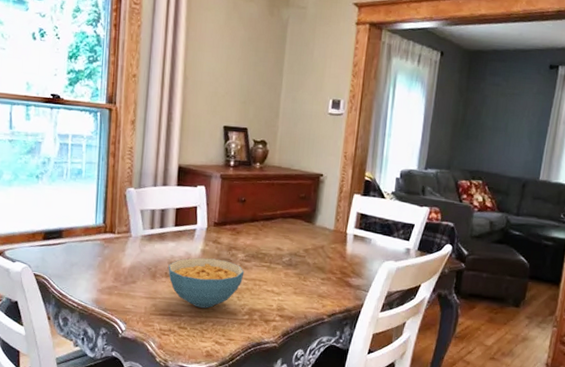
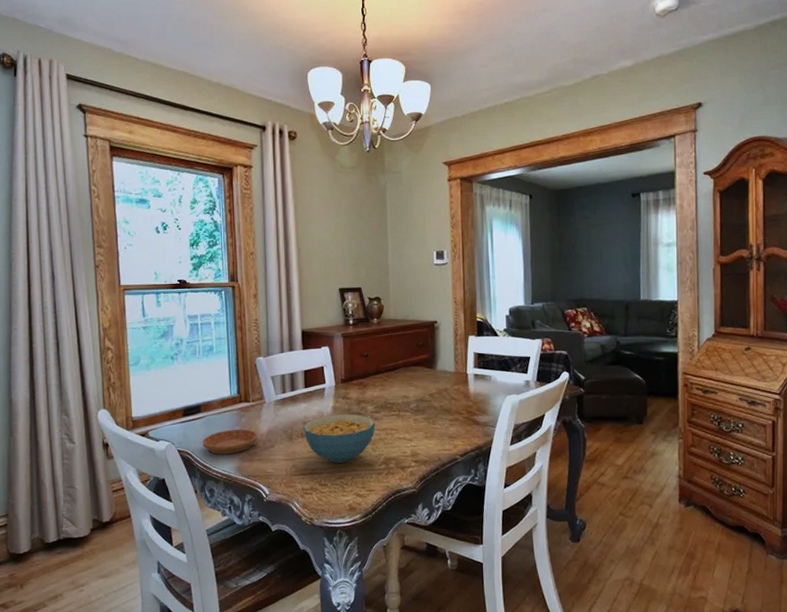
saucer: none [60,259,120,285] -> present [202,429,258,454]

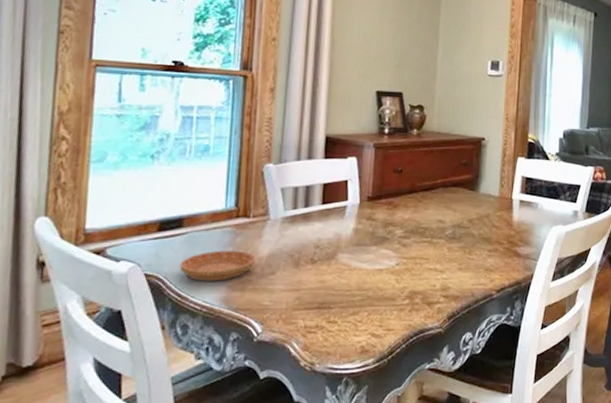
cereal bowl: present [303,414,376,463] -> none [314,238,403,296]

